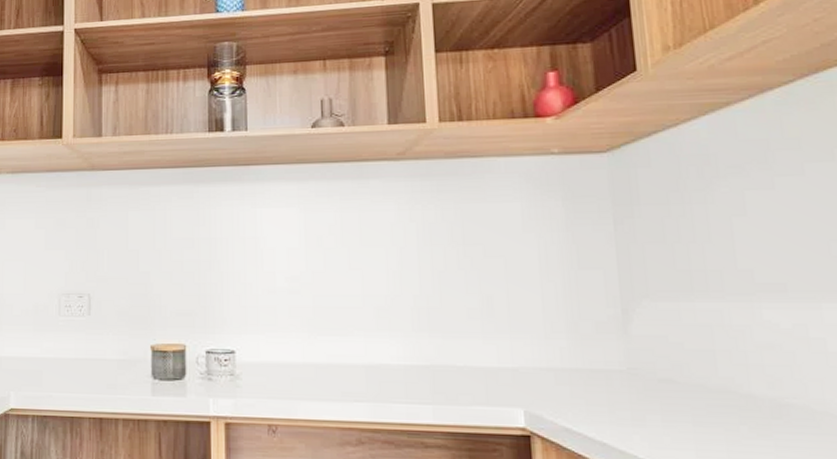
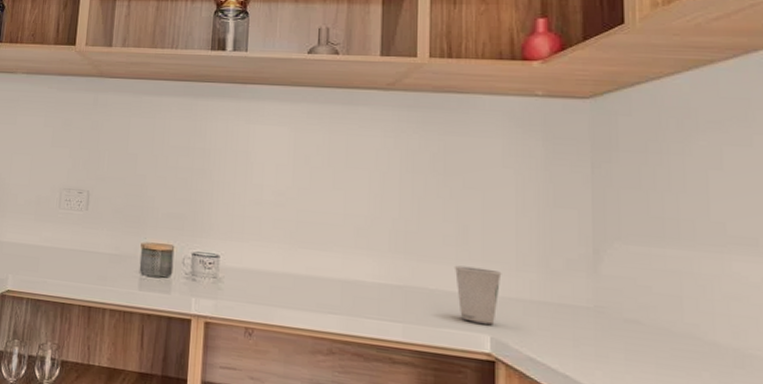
dixie cup: none [480,339,531,398] -> present [454,265,502,325]

